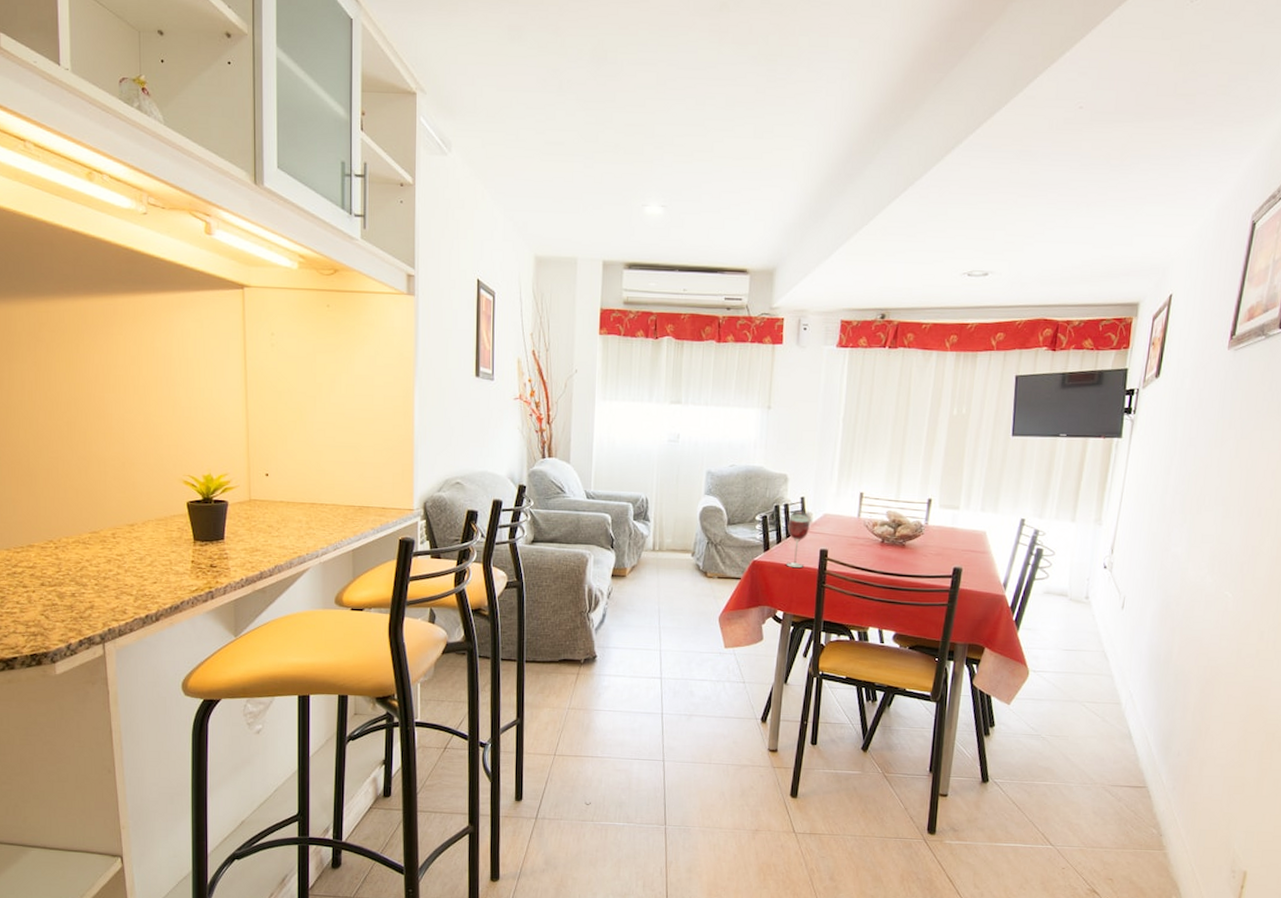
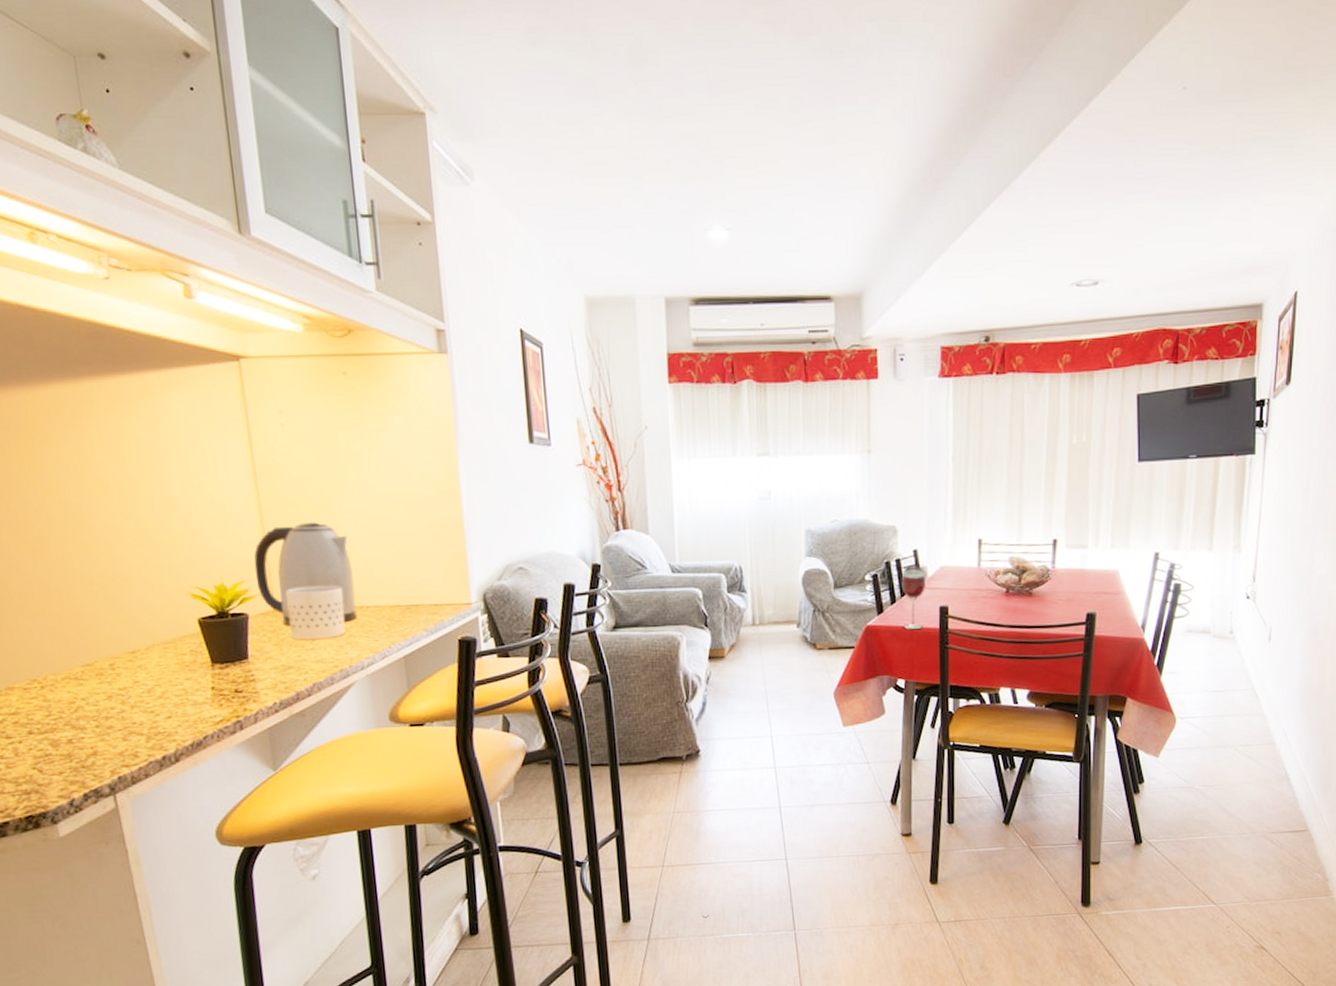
kettle: none [237,428,317,517] -> present [254,522,357,626]
mug: none [261,482,307,529] -> present [286,585,346,641]

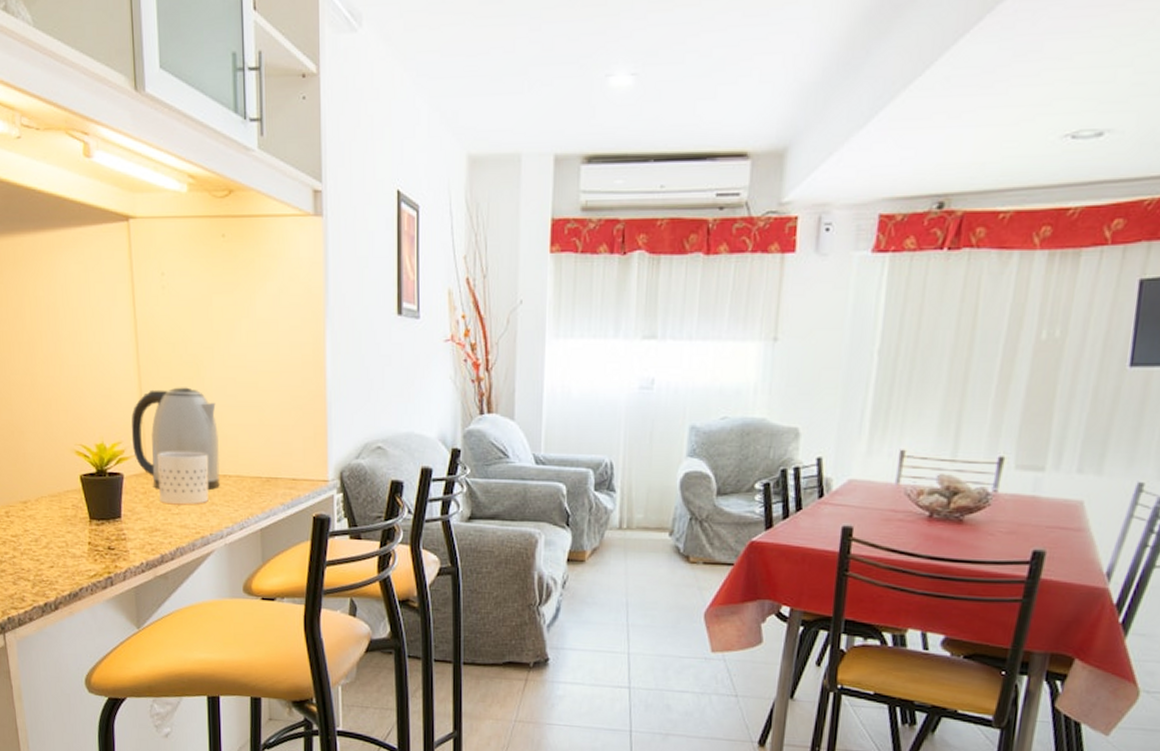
wineglass: present [901,566,925,629] -> none [794,477,828,550]

